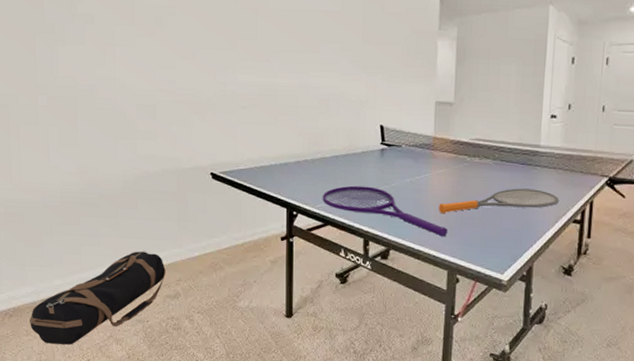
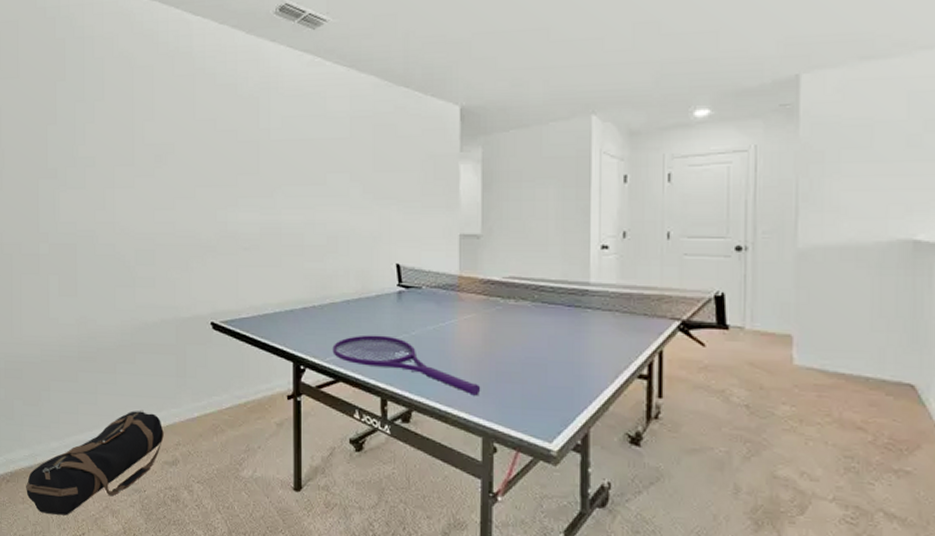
tennis racket: present [439,188,560,214] -> none [469,336,619,368]

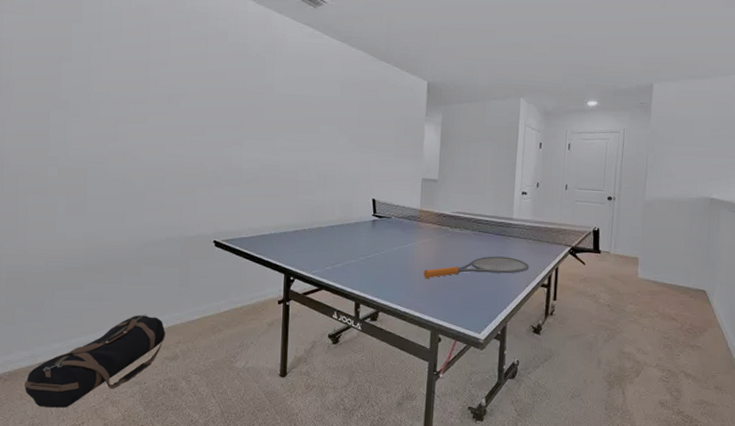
racket: present [332,335,481,396] -> none [318,253,432,300]
tennis racket: none [469,336,619,368] -> present [424,256,530,279]

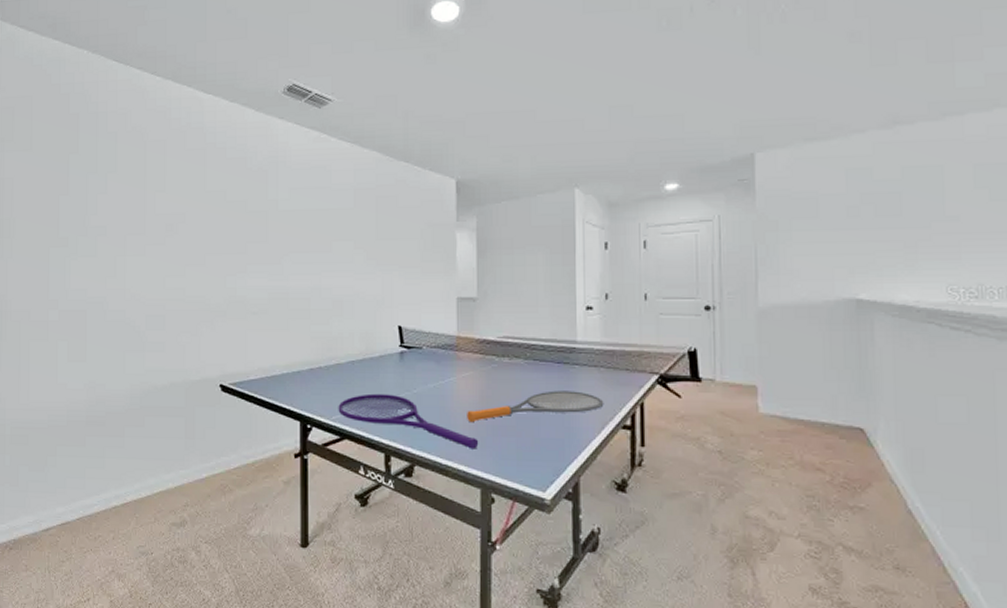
duffel bag: present [25,314,166,408] -> none [30,472,172,582]
racket: none [318,253,432,300] -> present [338,393,479,449]

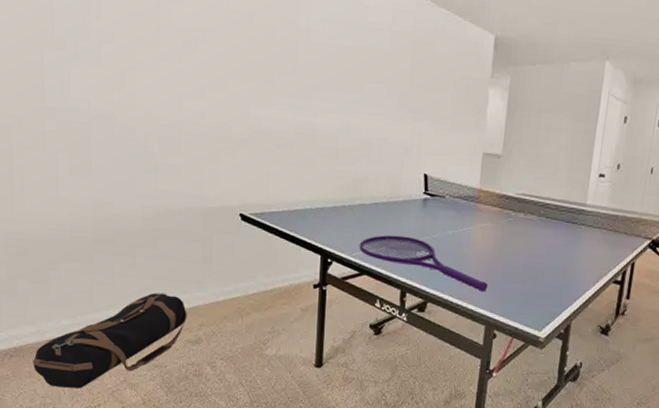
duffel bag: none [30,472,172,582] -> present [33,292,187,389]
tennis racket: present [467,390,604,423] -> none [480,246,602,269]

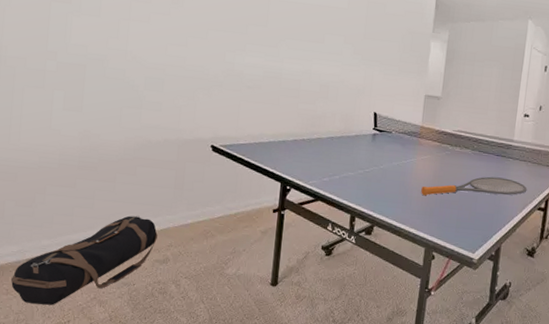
racket: present [359,235,488,292] -> none [315,165,428,217]
tennis racket: none [480,246,602,269] -> present [421,176,527,196]

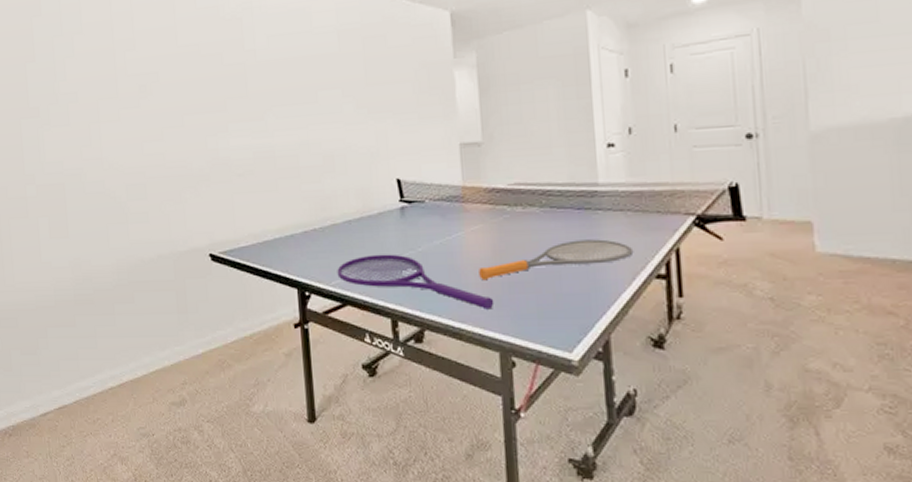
duffel bag: present [11,215,158,305] -> none [29,350,169,467]
racket: none [315,165,428,217] -> present [337,254,495,310]

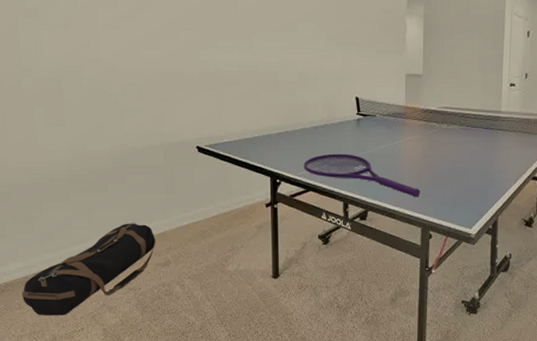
duffel bag: none [29,350,169,467] -> present [22,222,156,315]
tennis racket: present [479,239,634,281] -> none [412,150,520,177]

